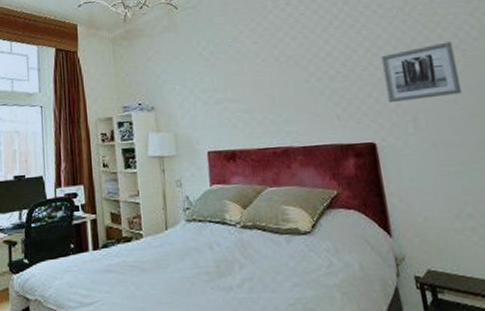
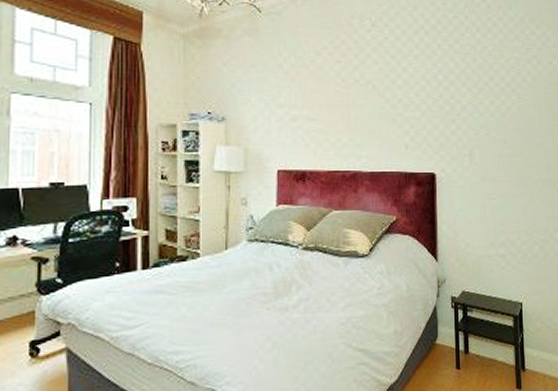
wall art: present [380,41,462,102] -> none [450,84,512,136]

